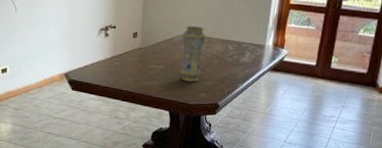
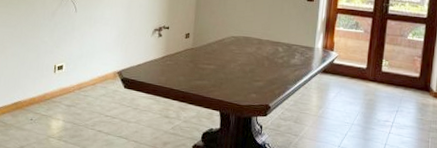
vase: present [179,25,206,82] -> none [230,27,256,83]

